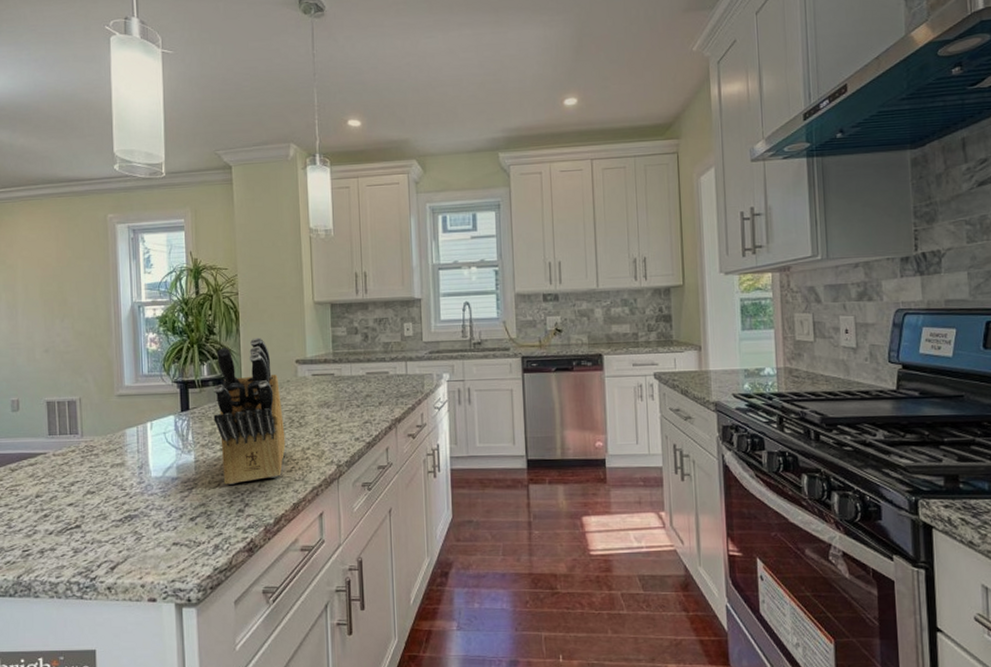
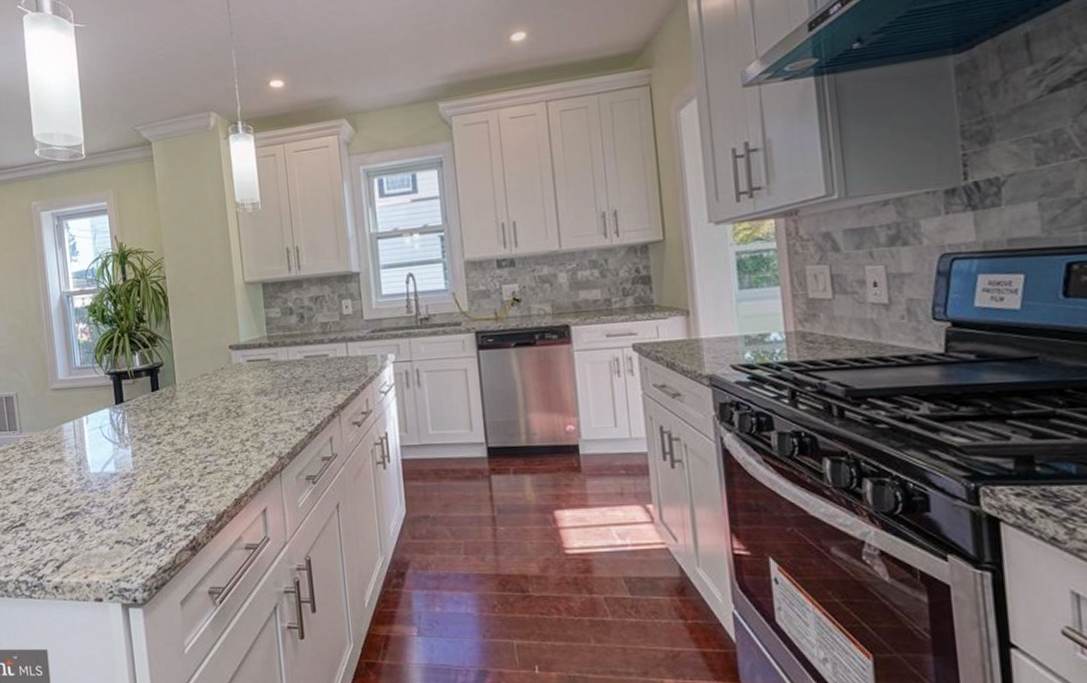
knife block: present [213,337,286,485] -> none [147,323,224,480]

